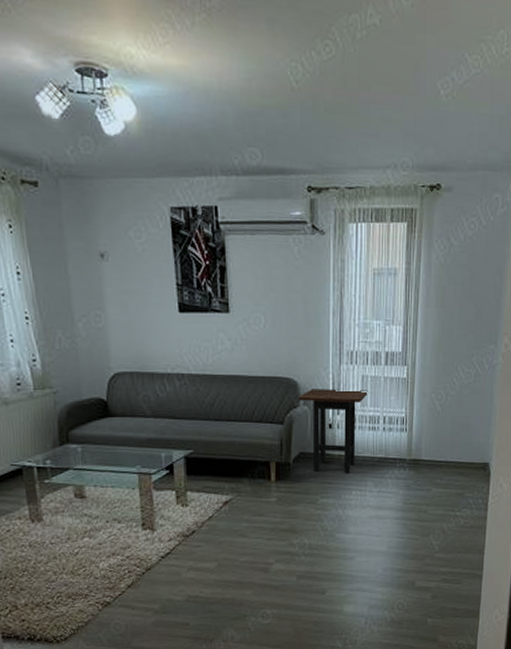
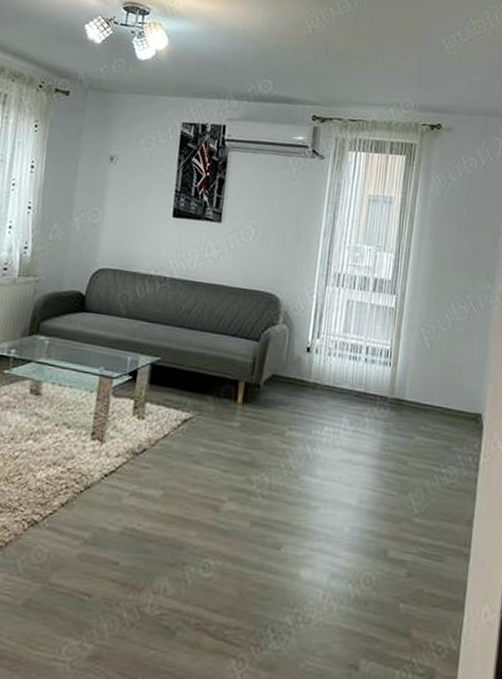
side table: present [298,389,369,473] -> none [277,307,354,405]

